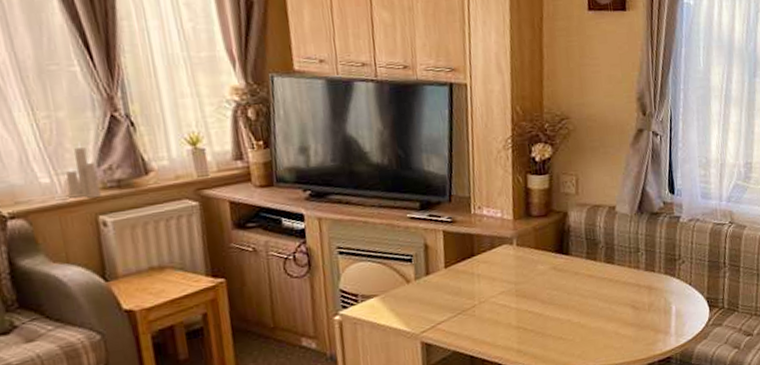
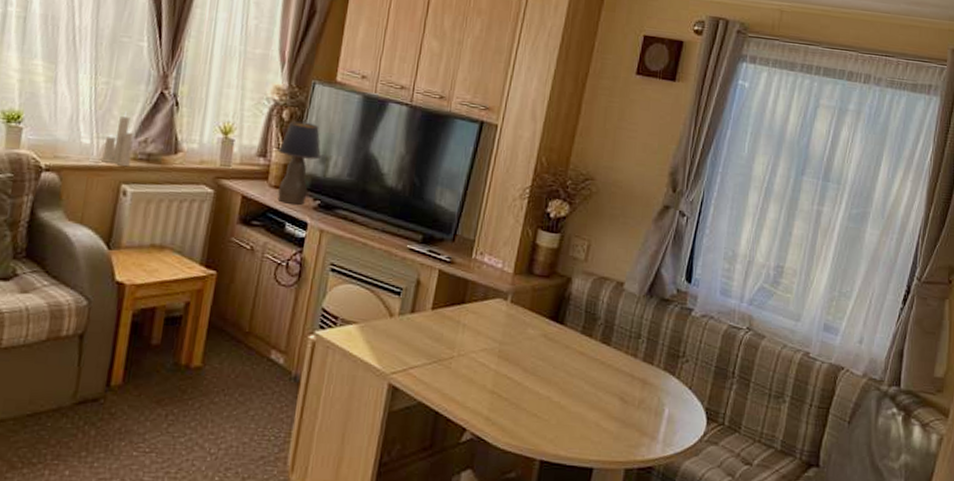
table lamp: none [253,117,300,201] -> present [277,121,322,206]

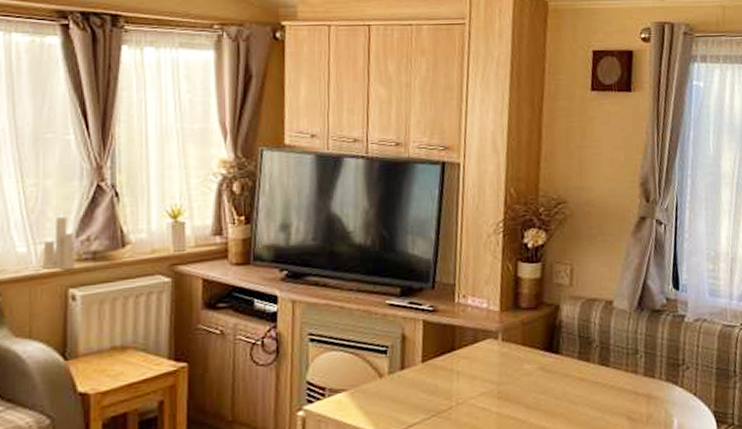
table lamp: present [277,121,322,206] -> none [234,192,282,280]

